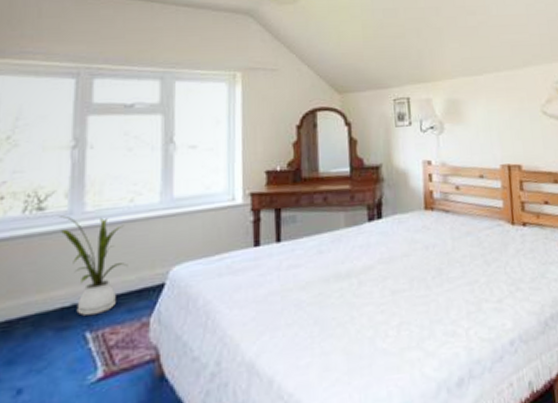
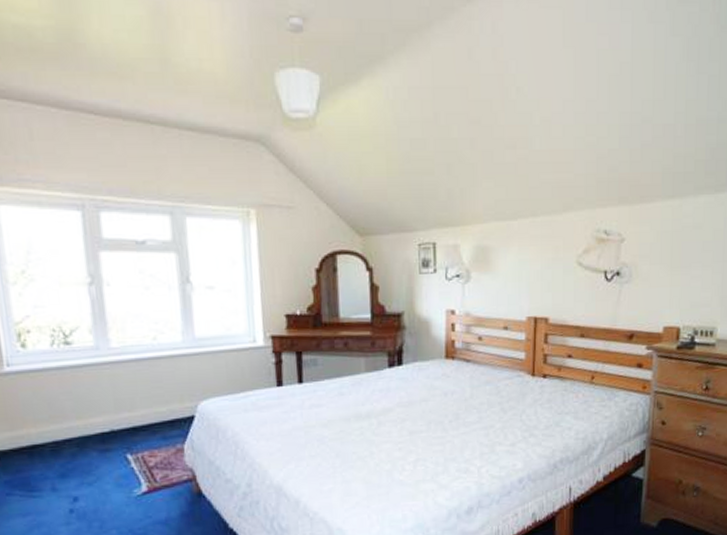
house plant: present [58,215,128,315] -> none [86,350,159,440]

